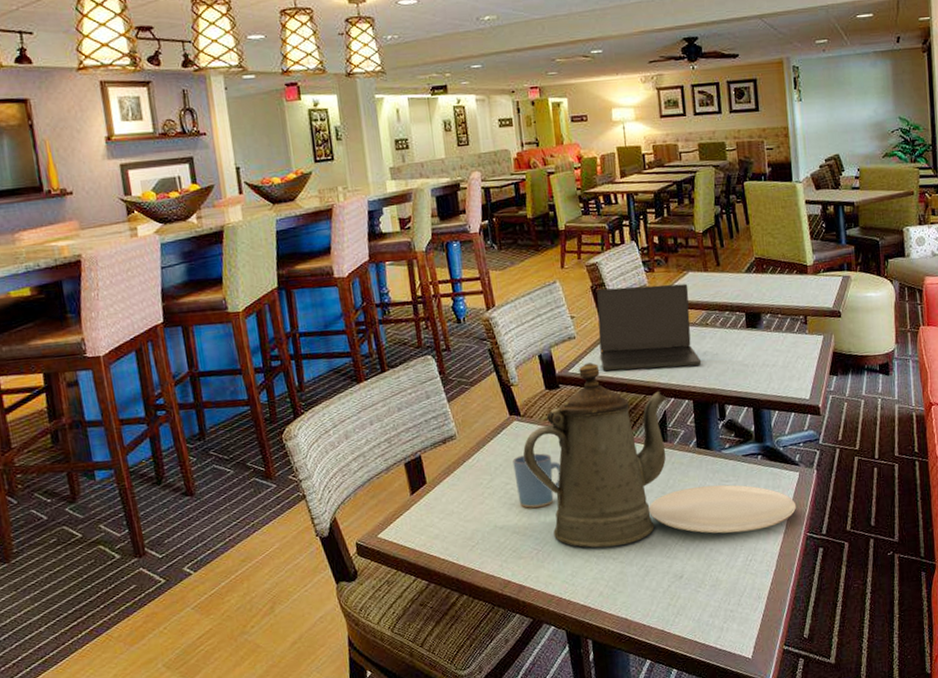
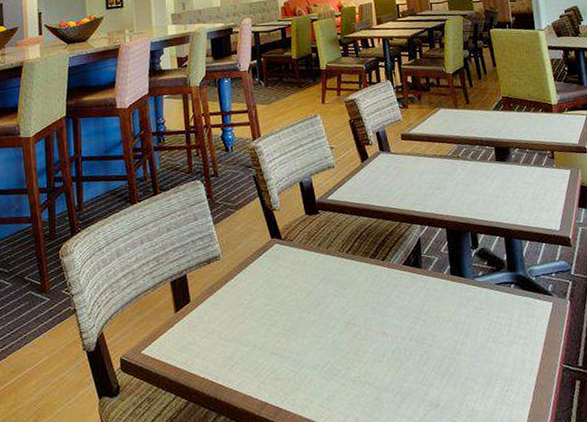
mug: present [512,453,561,508] -> none [273,275,319,330]
coffee pot: present [523,363,667,548] -> none [283,190,421,372]
laptop: present [596,283,702,372] -> none [354,119,454,199]
plate: present [649,484,797,534] -> none [404,312,552,362]

